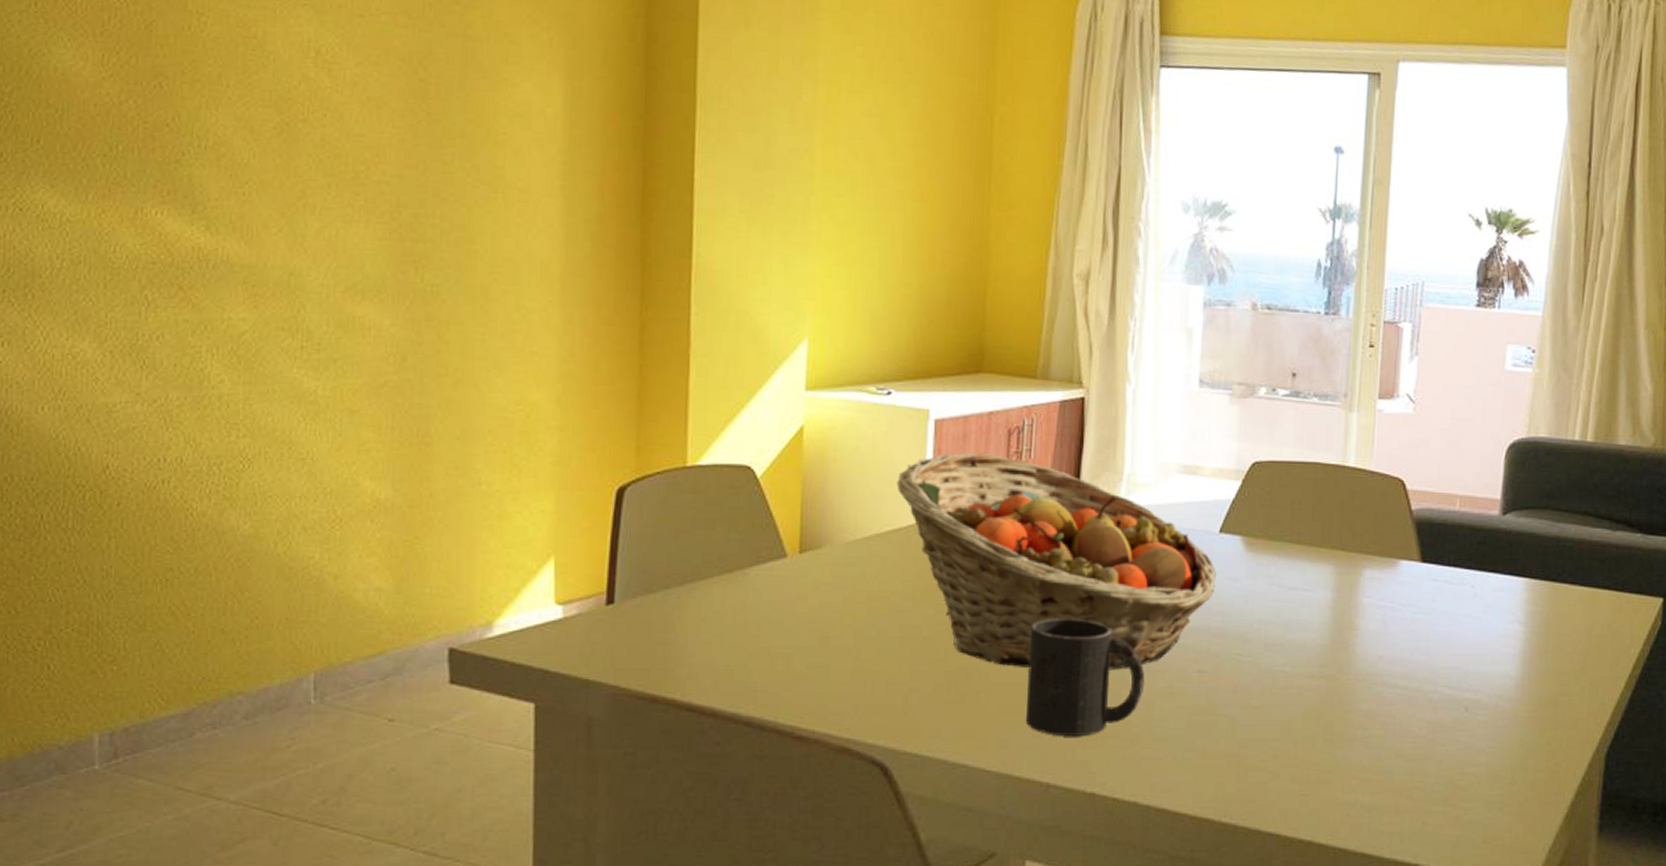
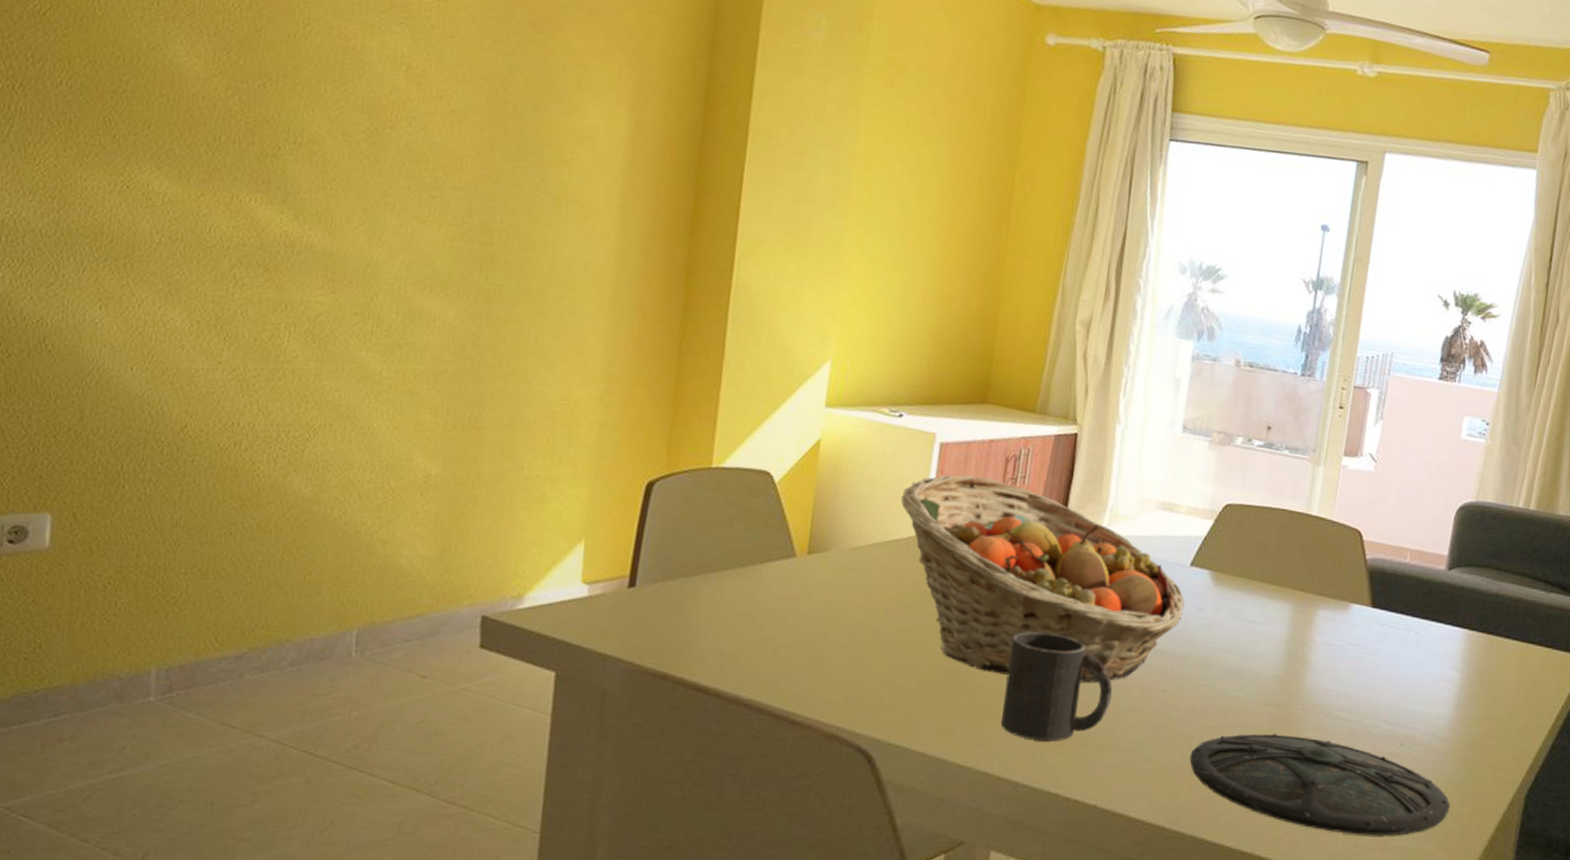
plate: none [1235,708,1524,812] -> present [1189,733,1450,836]

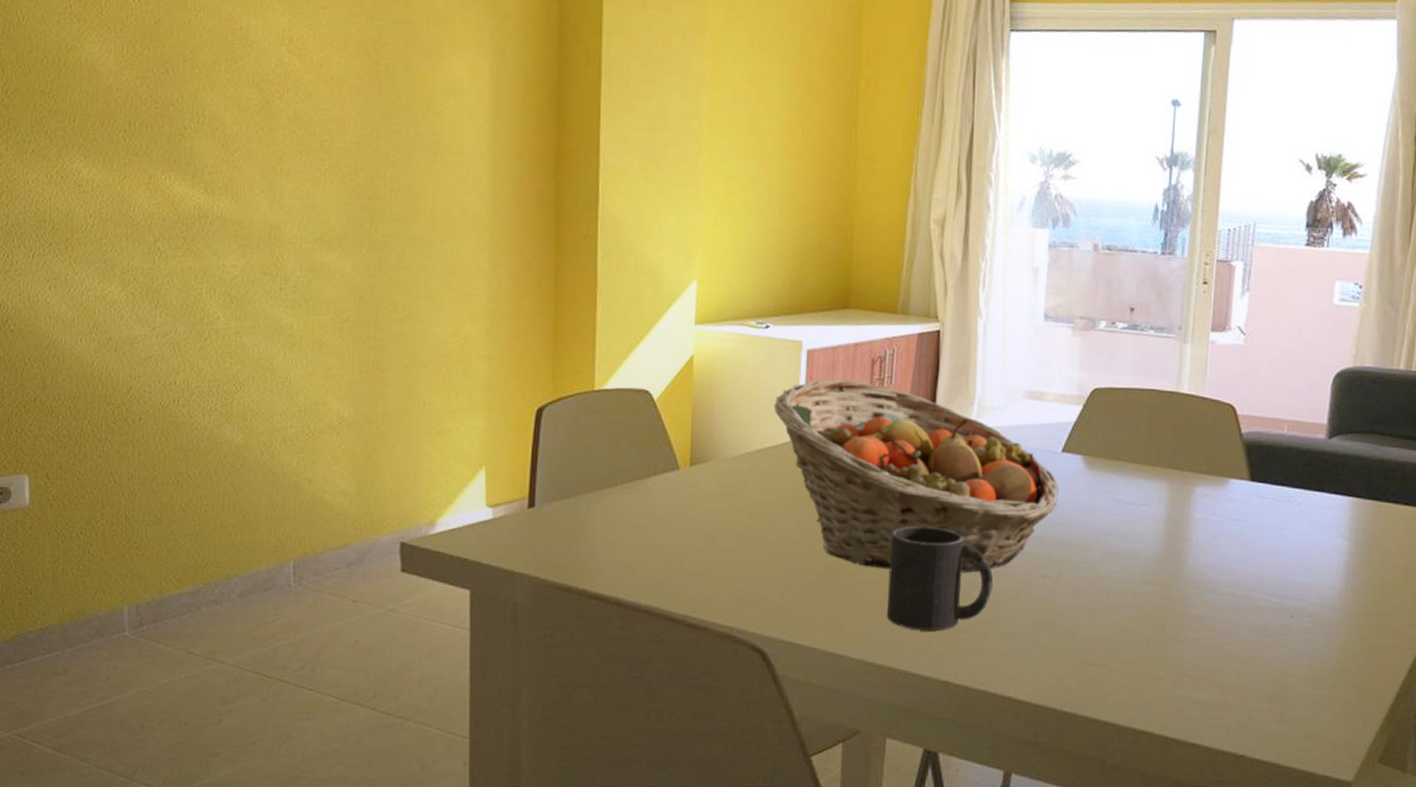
plate: present [1189,733,1450,836] -> none [1075,611,1346,708]

